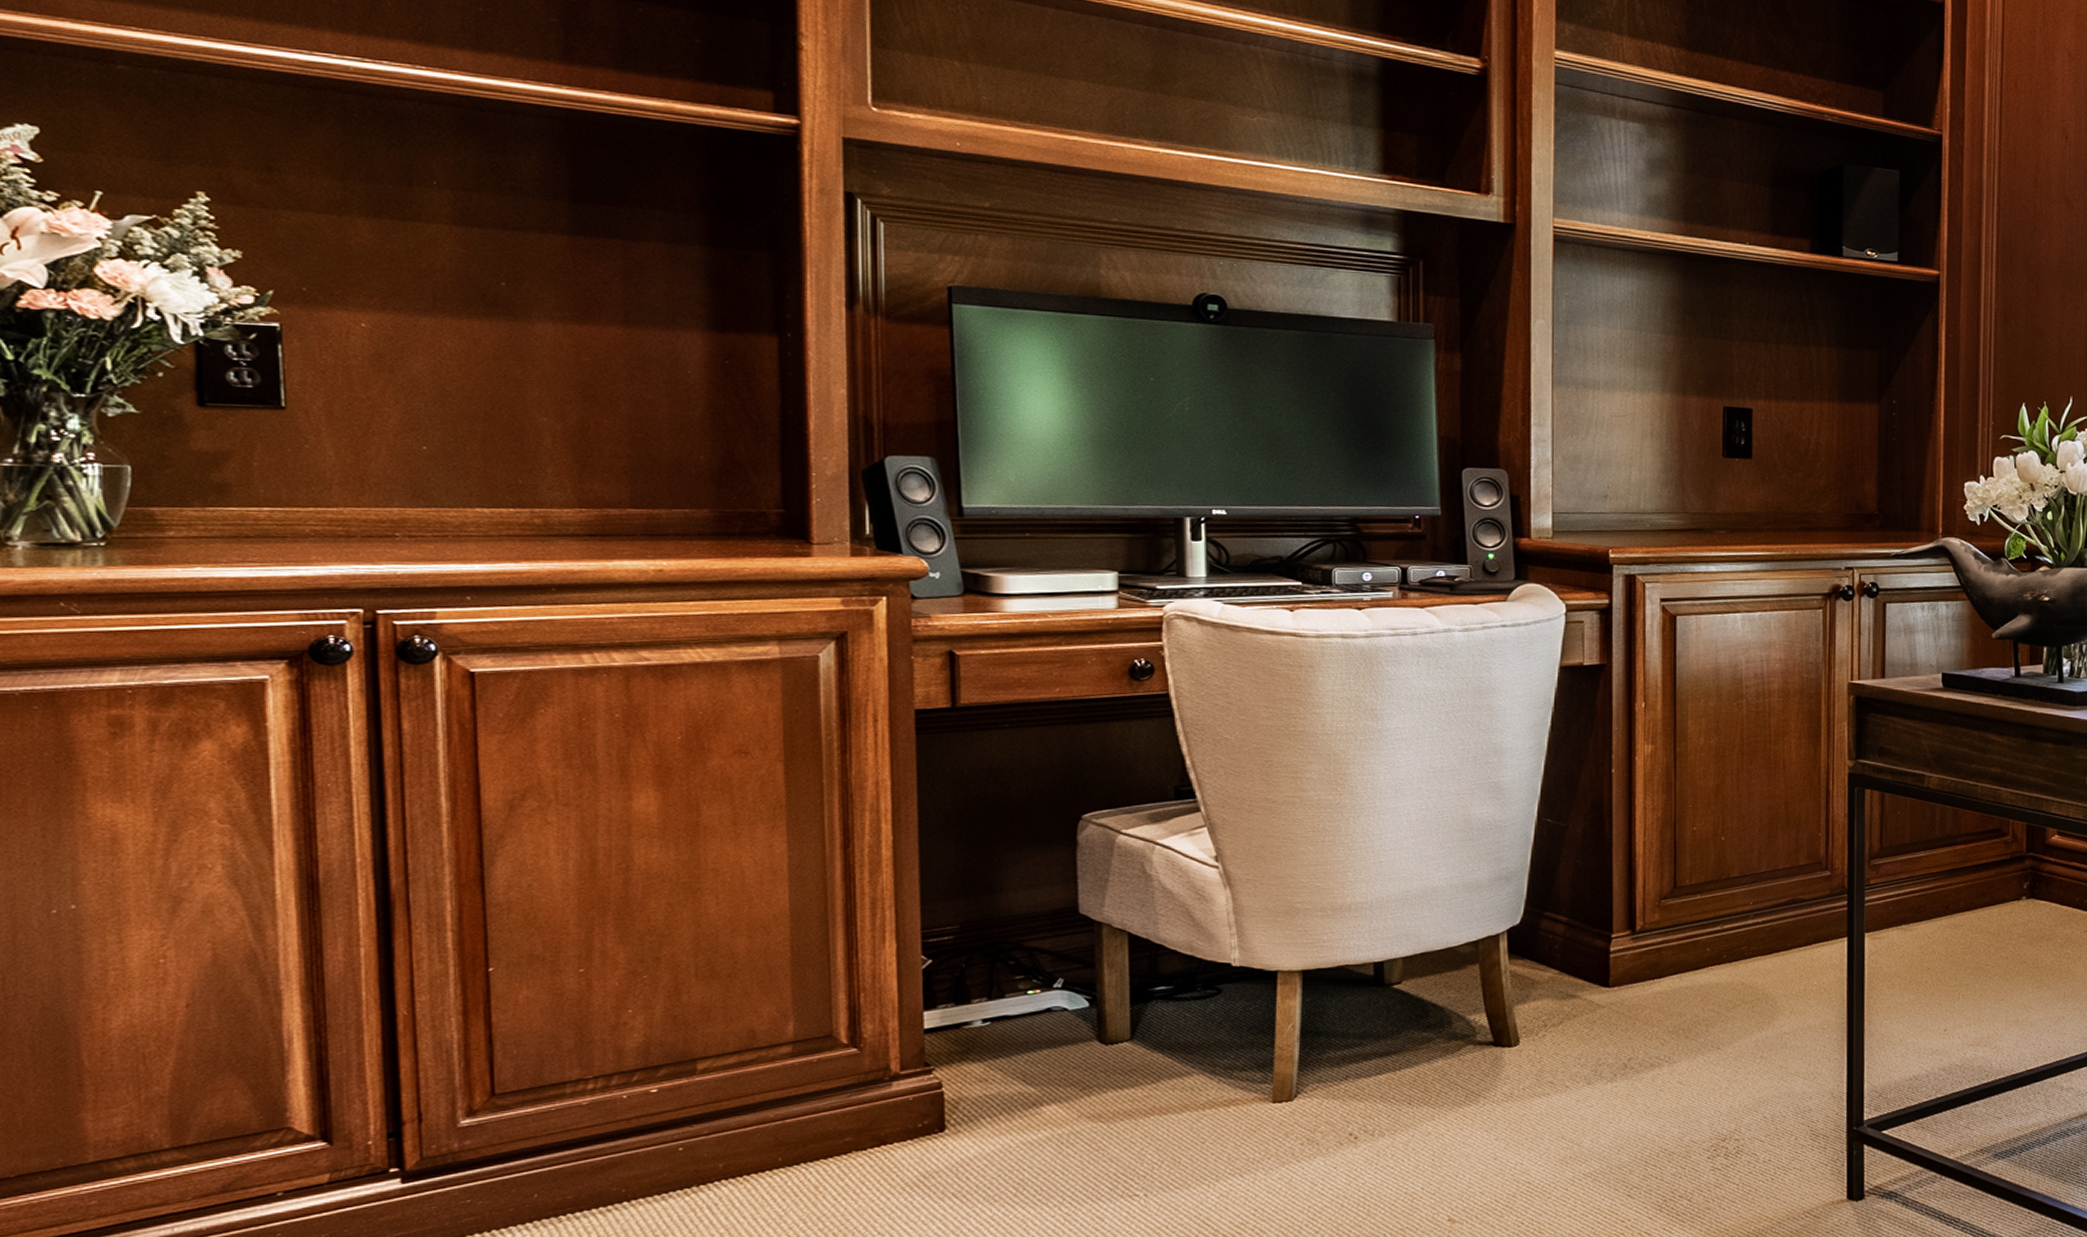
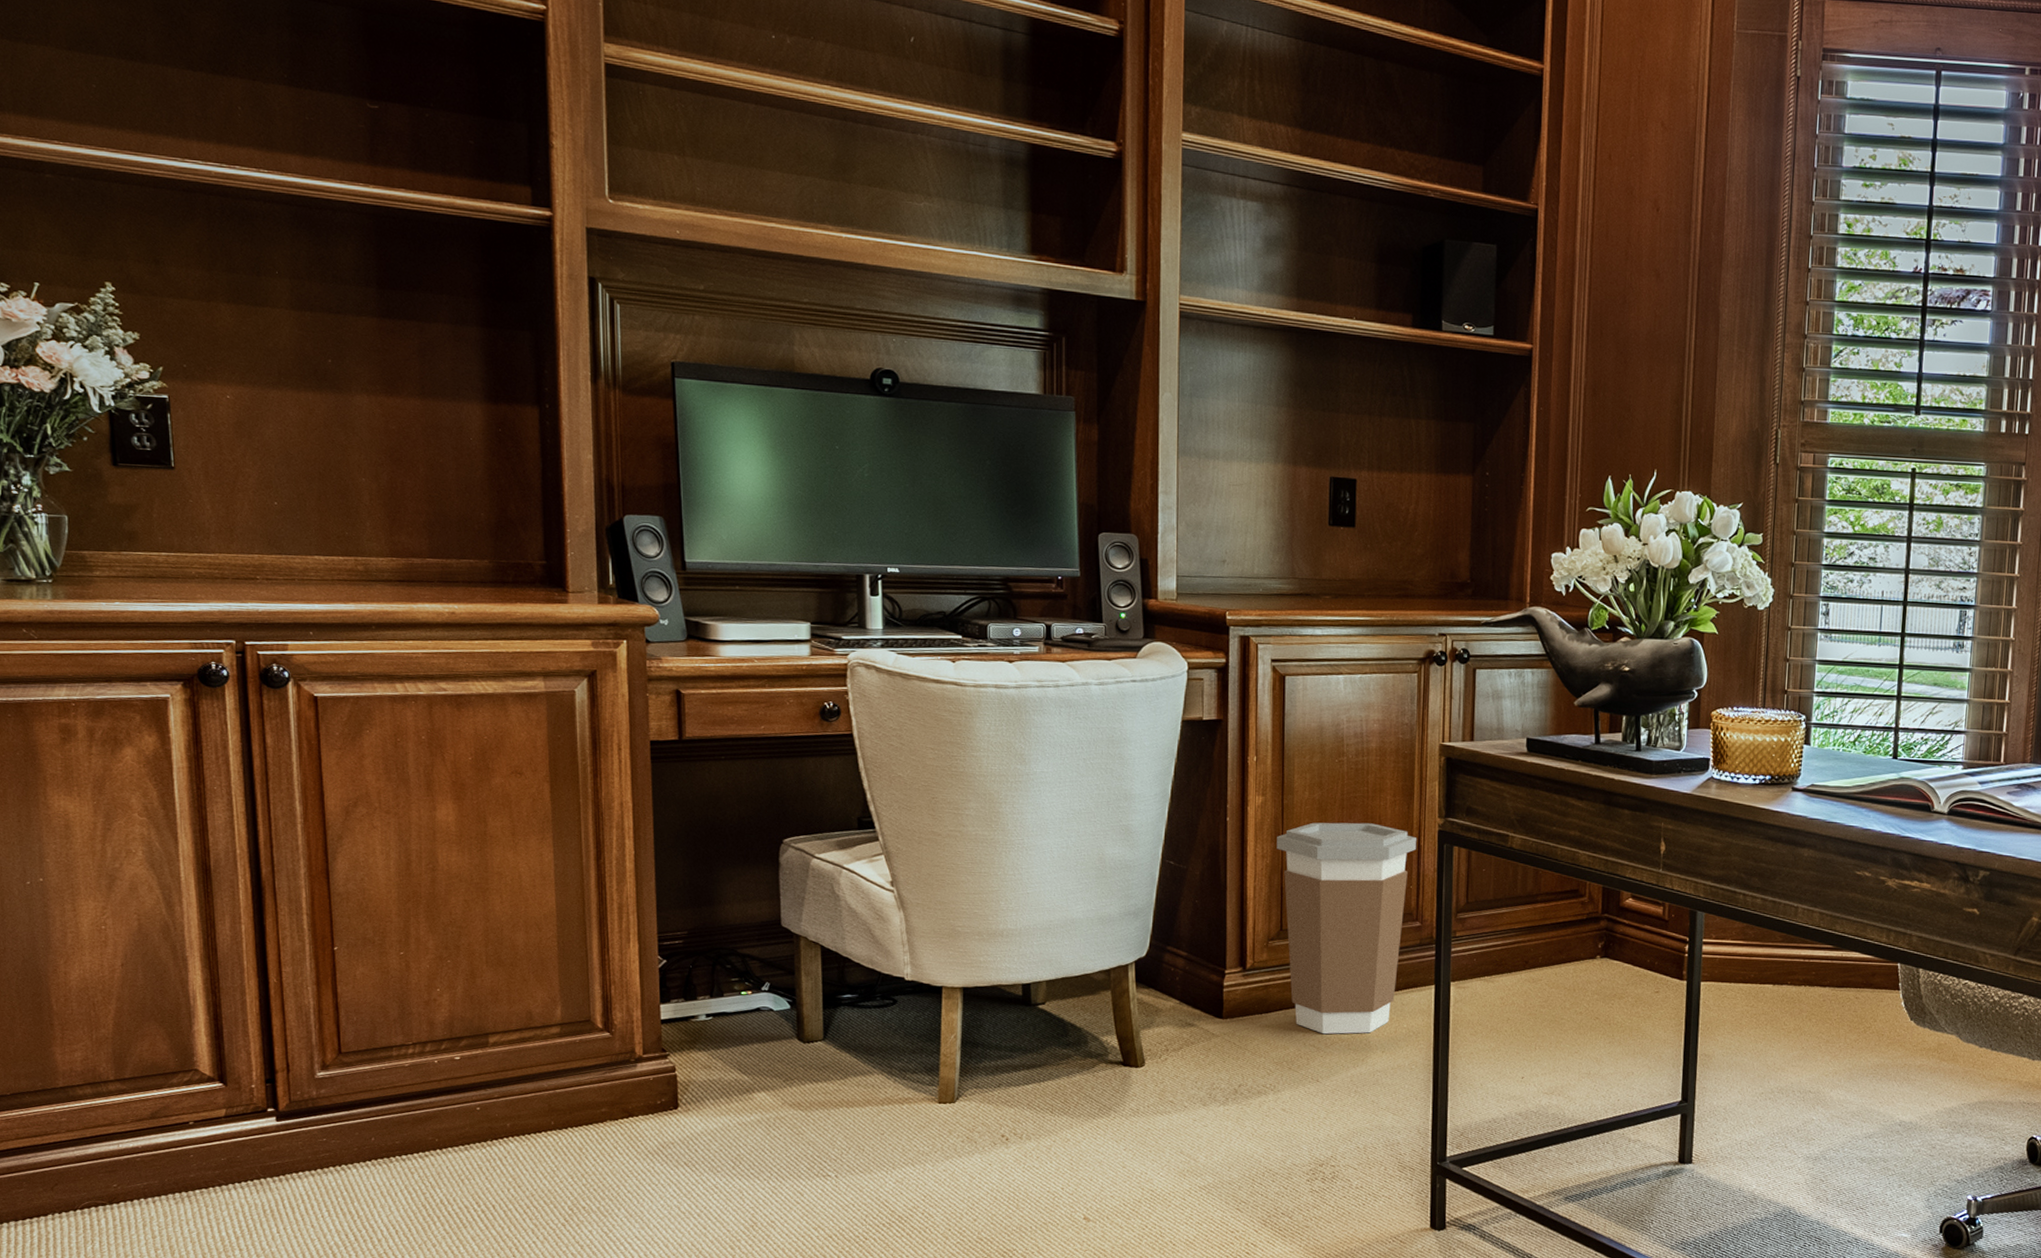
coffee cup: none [1669,768,1825,998] -> present [1276,822,1417,1035]

